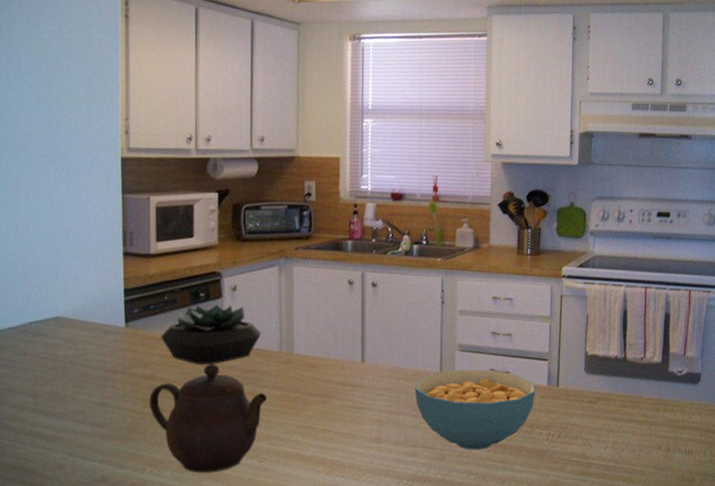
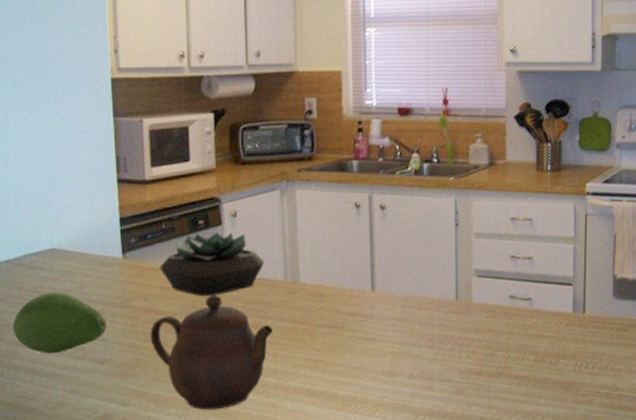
fruit: none [15,358,107,418] -> present [13,292,107,354]
cereal bowl: present [414,370,536,450] -> none [429,296,560,383]

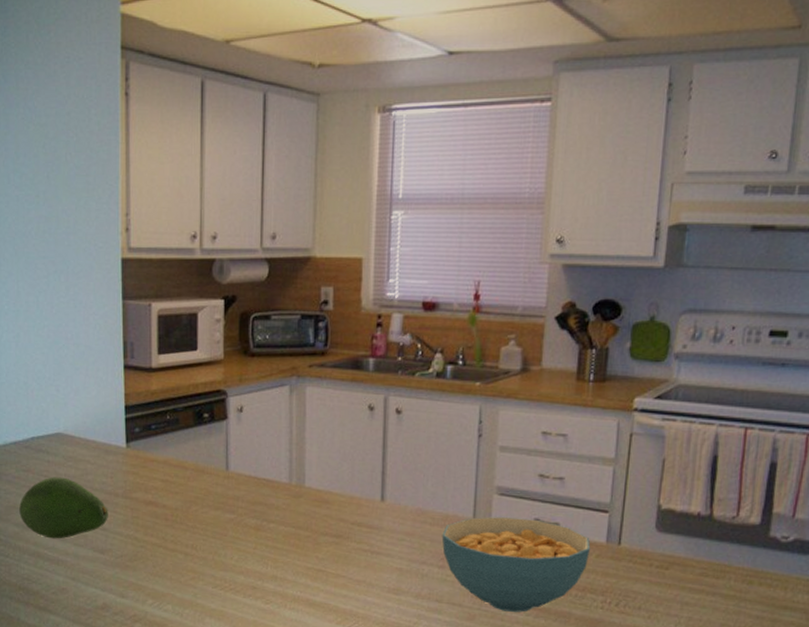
teapot: present [150,295,274,410] -> none [150,493,275,611]
succulent plant: present [158,232,265,297] -> none [161,426,270,494]
cereal bowl: none [429,296,560,383] -> present [441,517,591,612]

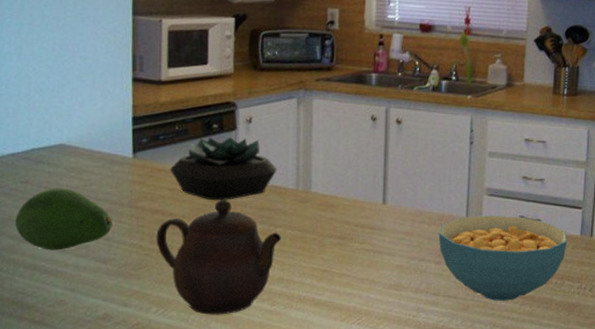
teapot: none [150,493,275,611] -> present [156,200,282,315]
succulent plant: none [161,426,270,494] -> present [169,137,278,201]

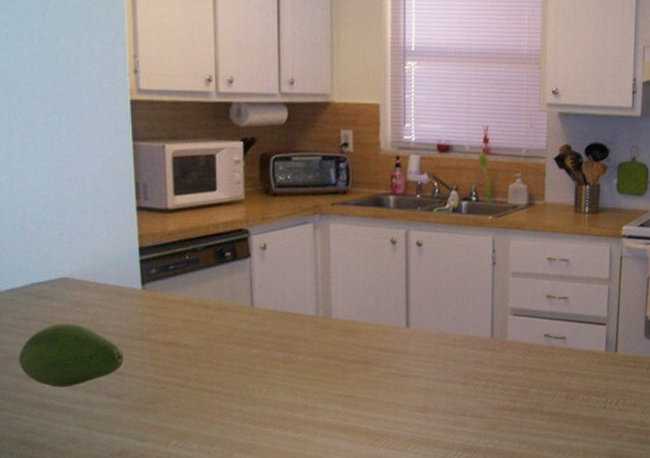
teapot: present [156,200,282,315] -> none [171,329,304,446]
succulent plant: present [169,137,278,201] -> none [181,265,296,331]
cereal bowl: present [438,215,568,301] -> none [463,335,593,419]

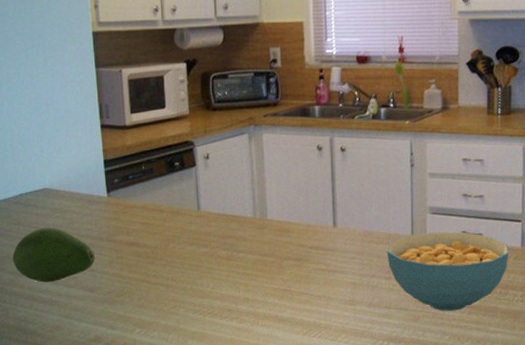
cereal bowl: none [463,335,593,419] -> present [386,232,509,311]

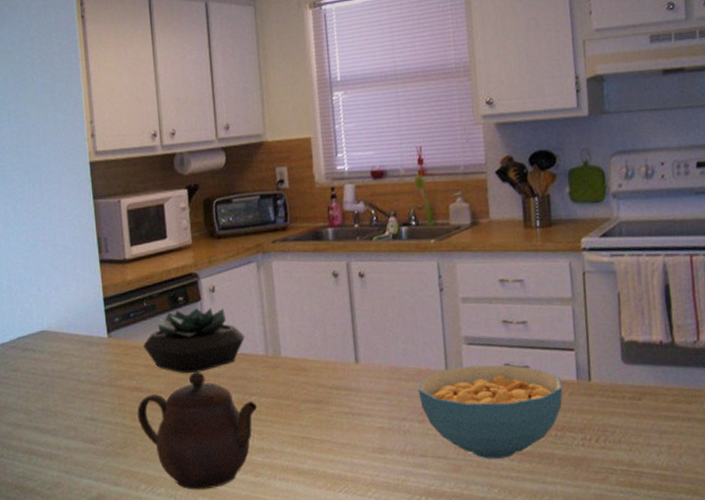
fruit: present [12,227,95,283] -> none [10,373,96,435]
teapot: none [134,230,245,334] -> present [137,372,258,490]
succulent plant: none [140,173,236,232] -> present [142,308,245,374]

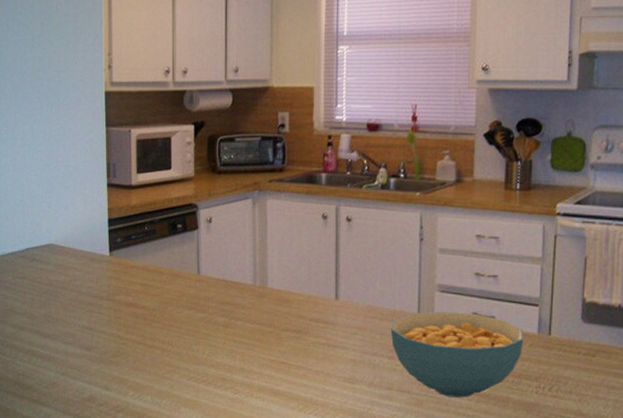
teapot: present [137,372,258,490] -> none [131,294,242,401]
succulent plant: present [142,308,245,374] -> none [140,236,236,295]

